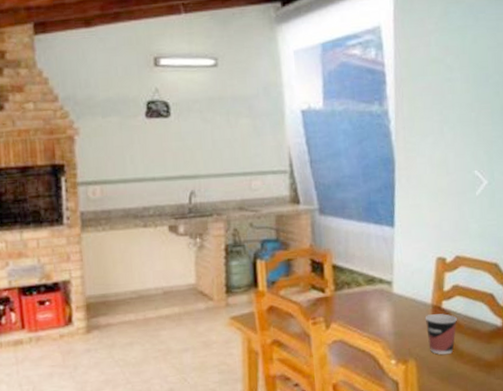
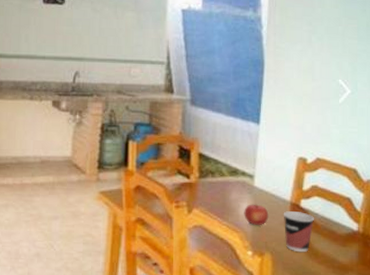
fruit: none [384,311,411,333] -> present [244,204,269,225]

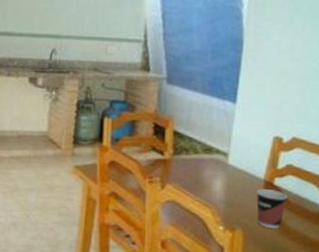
fruit: present [244,204,269,225] -> none [217,181,242,202]

